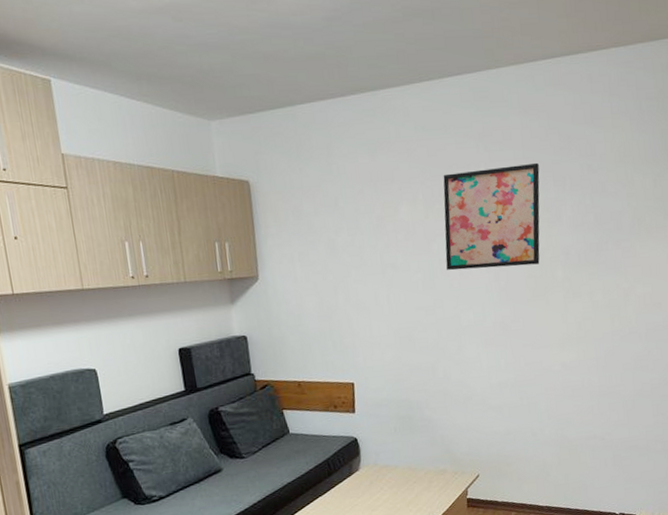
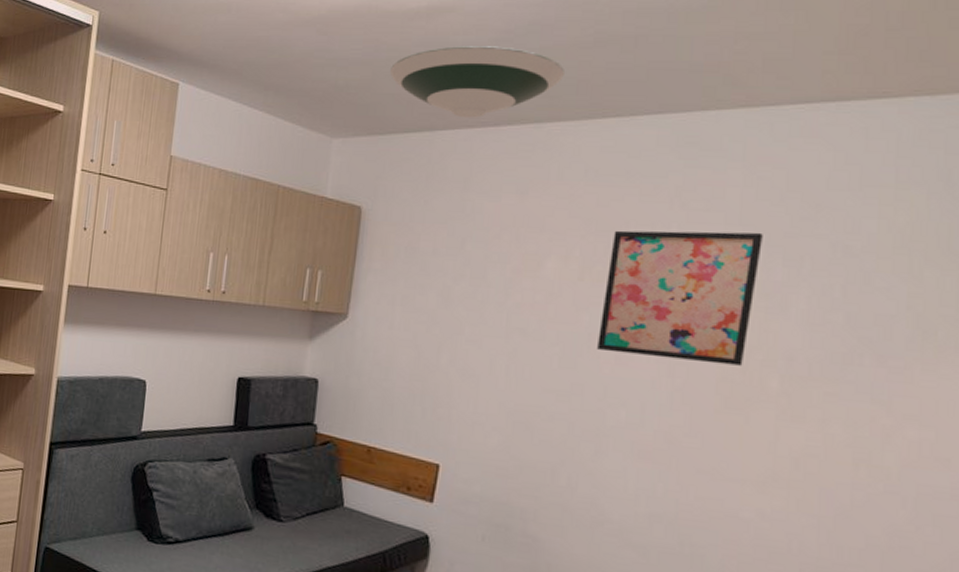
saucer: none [246,24,386,92] -> present [390,46,564,118]

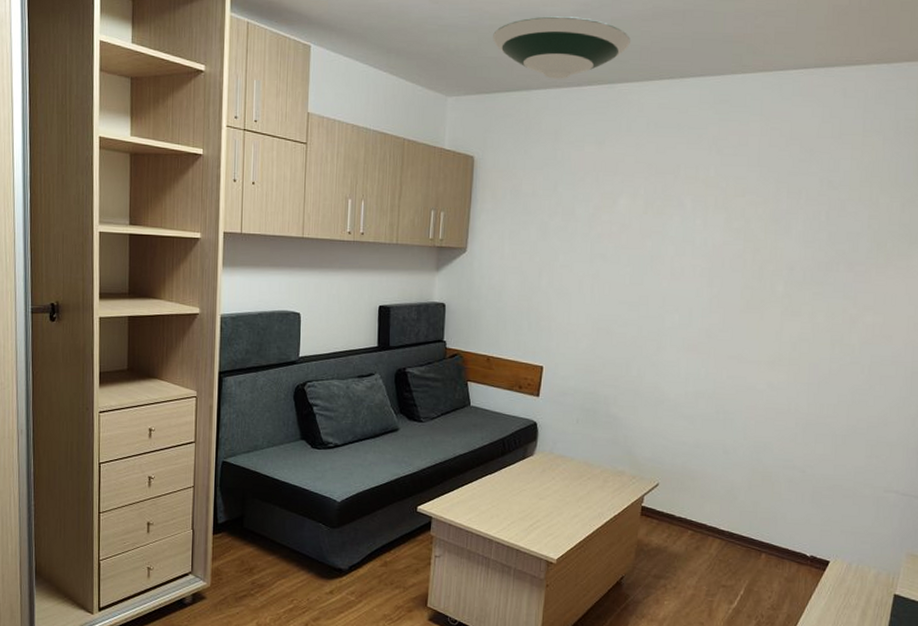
wall art: present [597,230,763,366] -> none [658,171,774,276]

